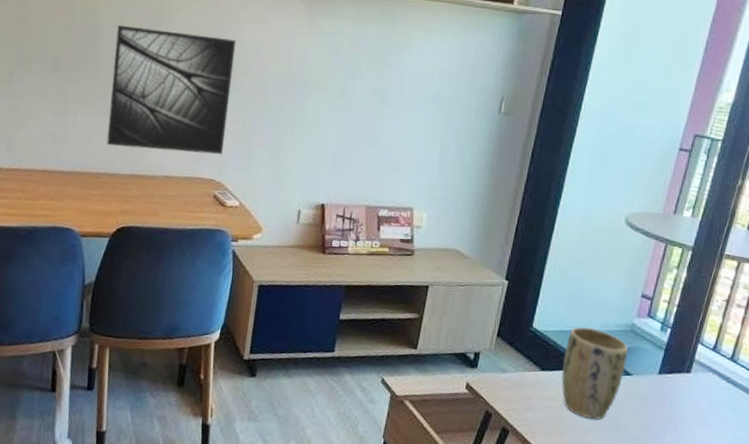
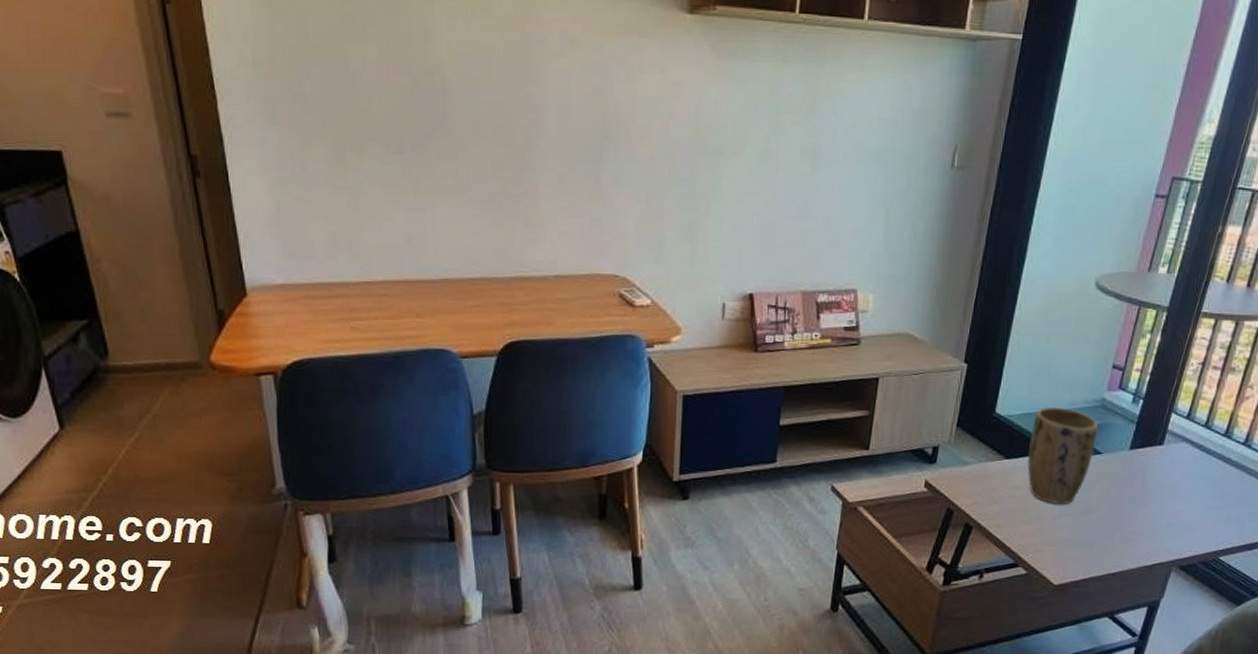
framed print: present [106,24,237,155] -> none [473,85,628,245]

